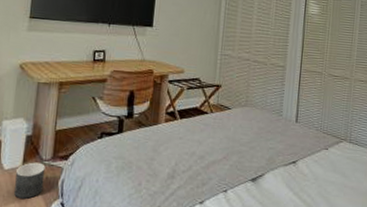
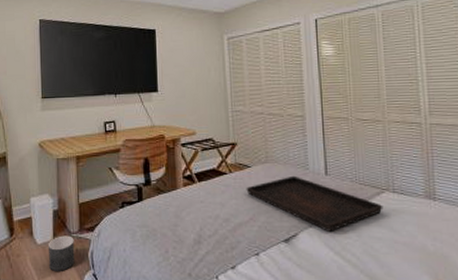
serving tray: none [223,120,340,174] -> present [246,175,383,232]

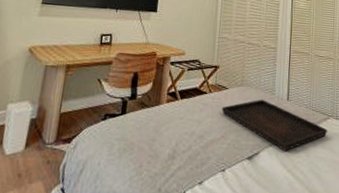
planter: present [49,235,75,271] -> none [14,146,48,185]

